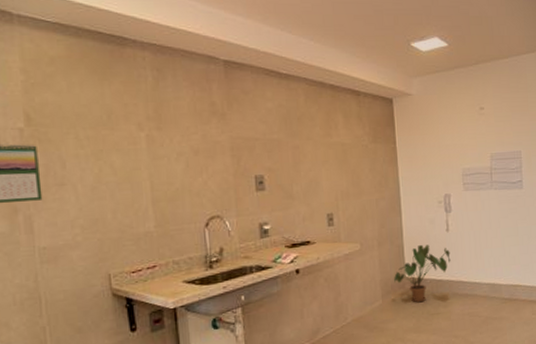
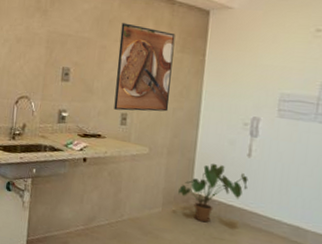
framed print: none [311,119,372,212] -> present [114,23,176,112]

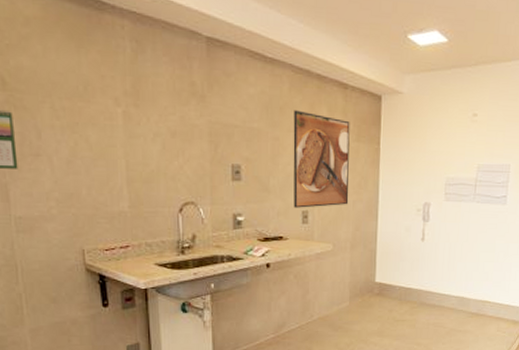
house plant: present [178,164,248,223] -> none [363,252,423,308]

